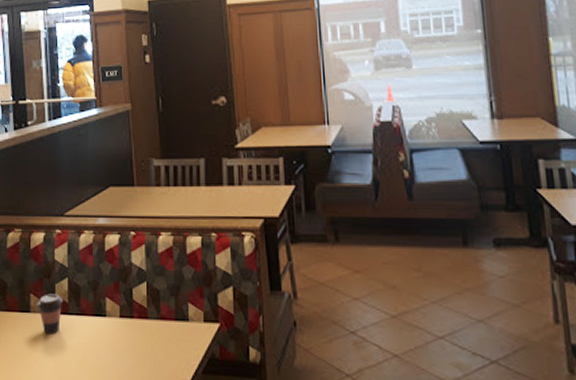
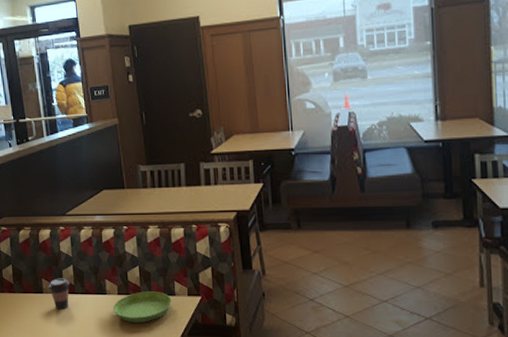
saucer: none [113,314,184,356] -> present [113,291,172,323]

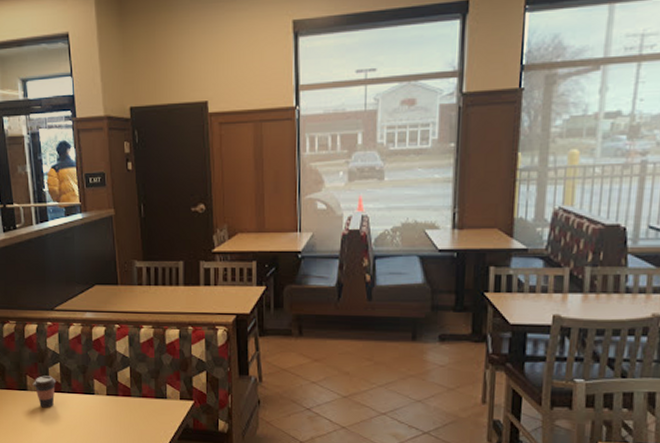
saucer: present [113,291,172,323] -> none [100,393,163,425]

